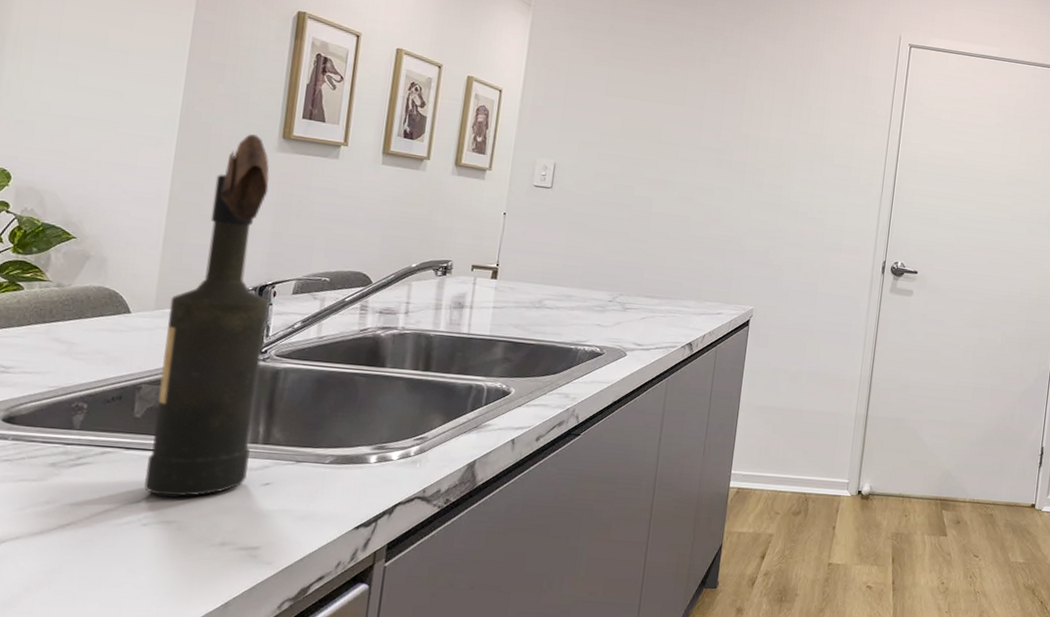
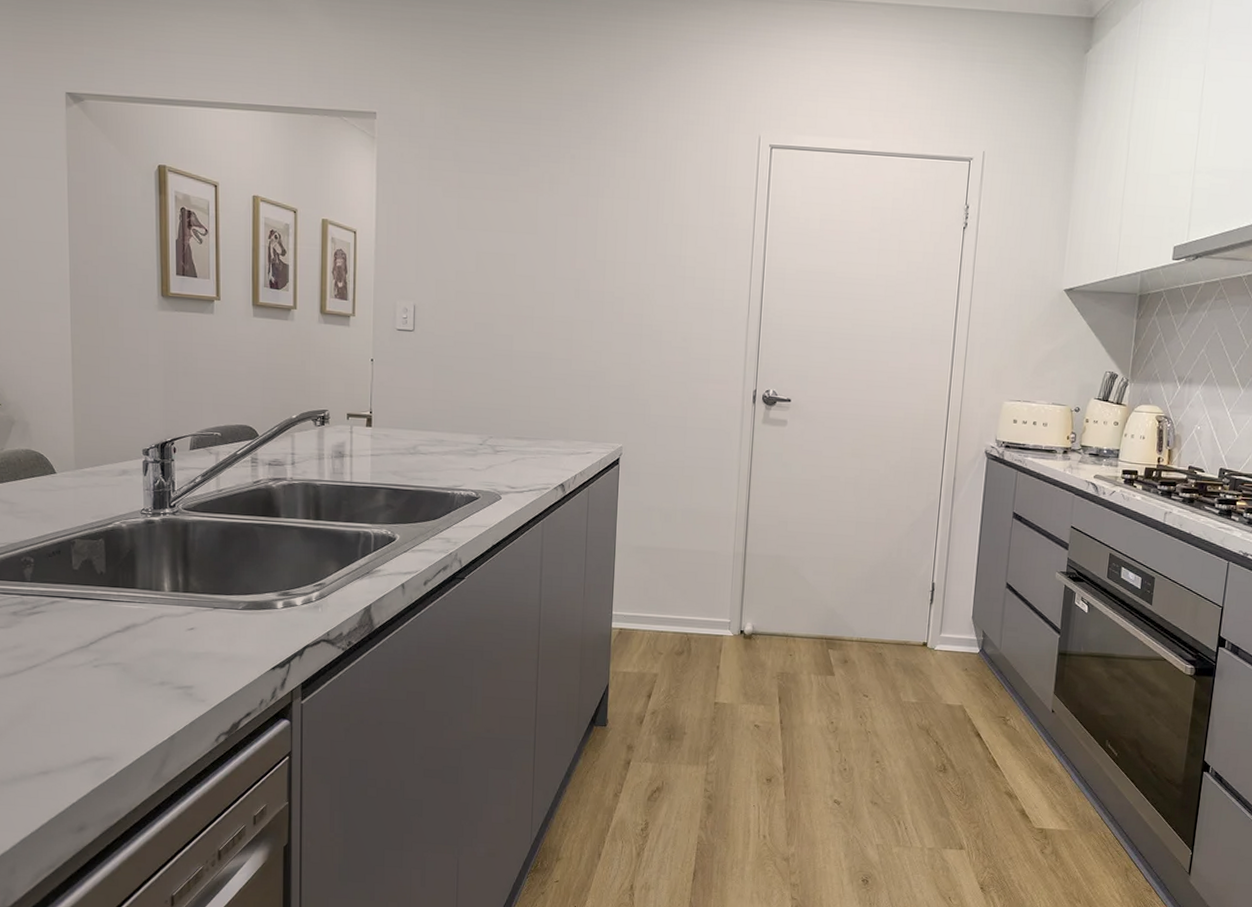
wine bottle: present [144,134,270,497] -> none [87,294,173,641]

